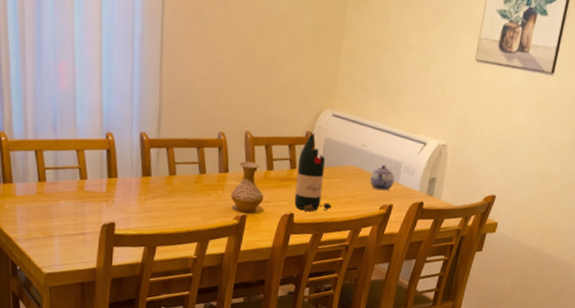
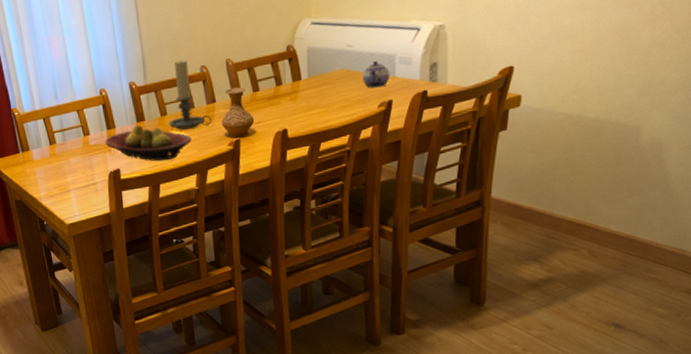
fruit bowl: none [103,178,197,223] -> present [105,124,191,162]
candle holder: none [176,121,222,195] -> present [169,60,212,130]
wine bottle: present [294,131,332,213] -> none [283,44,325,126]

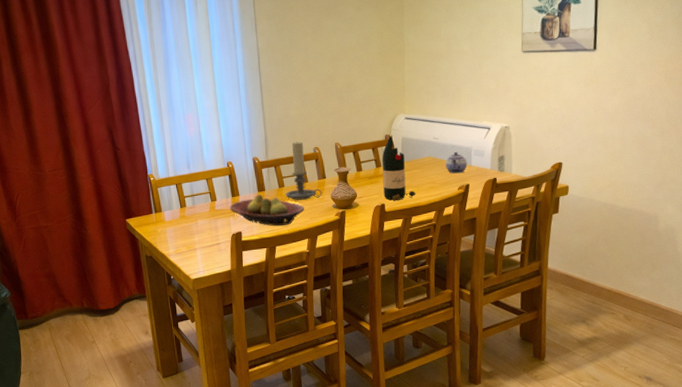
wine bottle: none [283,44,325,126] -> present [382,134,416,201]

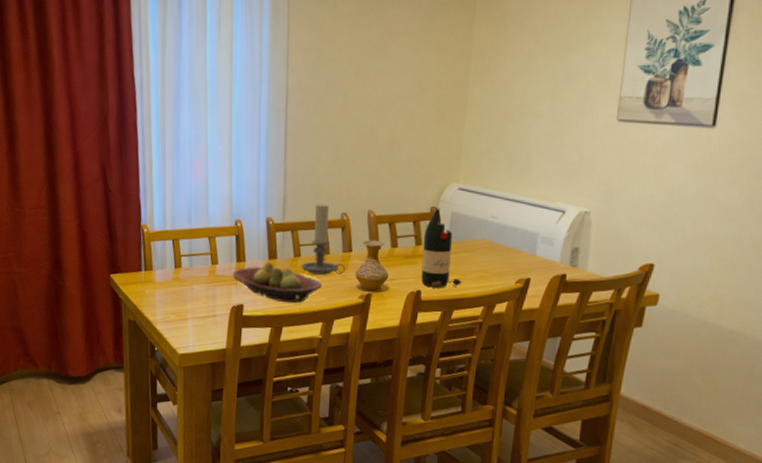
teapot: present [446,152,468,174] -> none [503,237,531,264]

